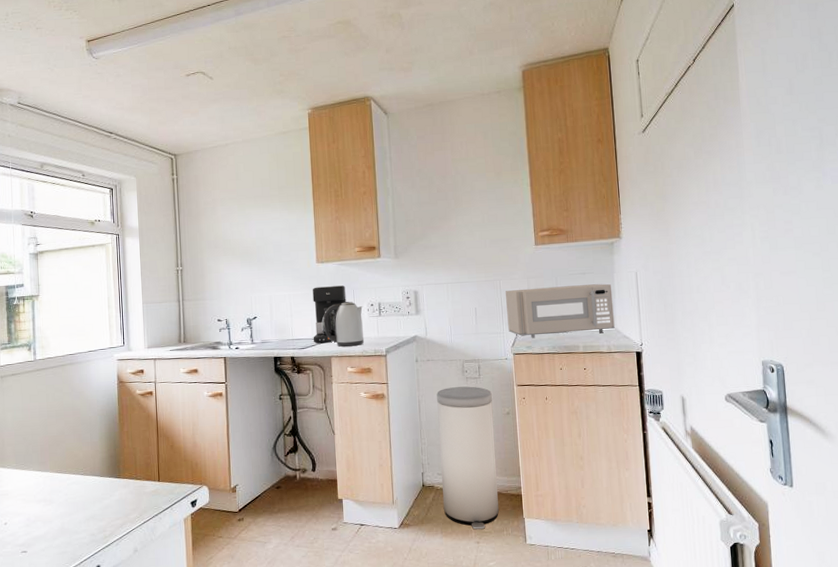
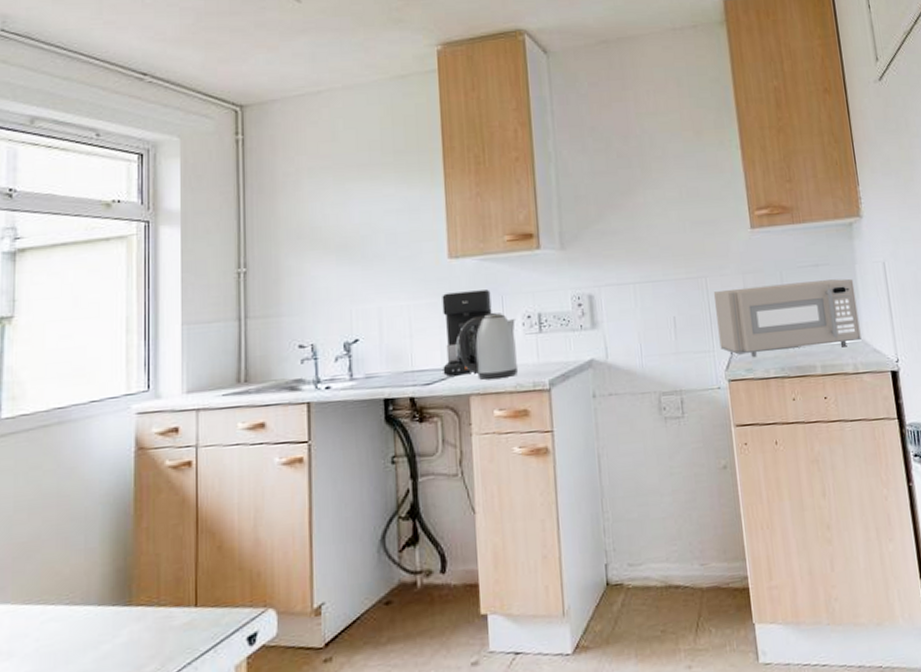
pedal bin: present [437,386,500,531] -> none [623,430,719,649]

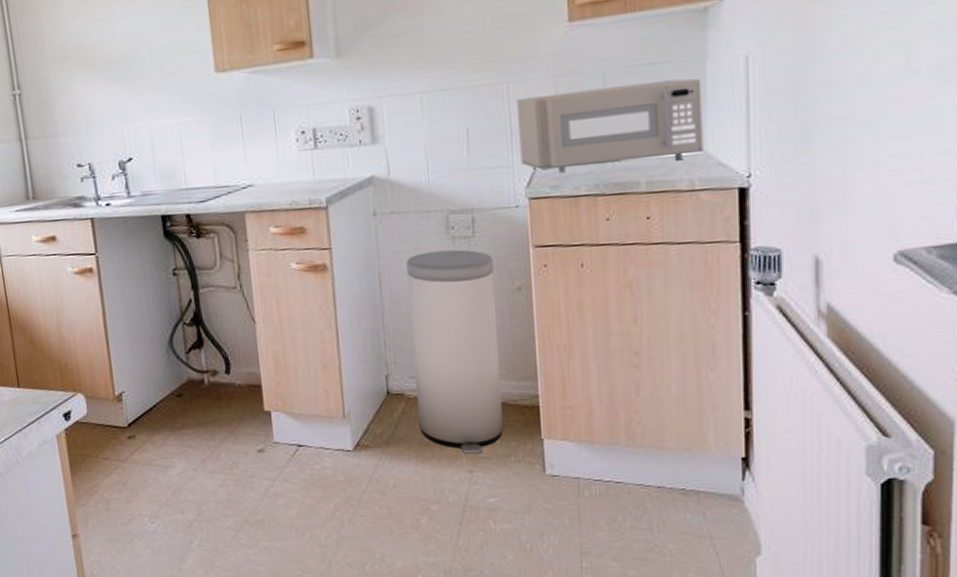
coffee maker: present [442,289,492,375] -> none [211,104,264,193]
kettle: present [458,312,519,380] -> none [230,128,294,197]
pedal bin: none [623,430,719,649] -> present [406,249,504,455]

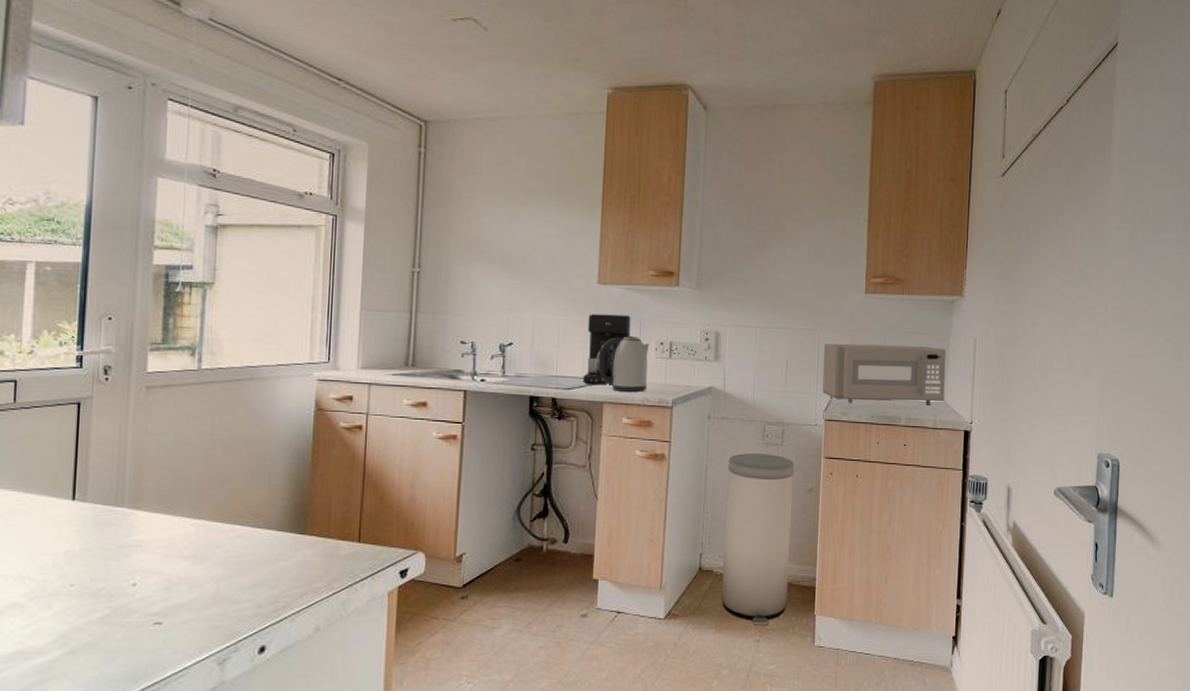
coffee maker: none [211,104,264,193] -> present [582,314,631,384]
kettle: none [230,128,294,197] -> present [598,335,650,392]

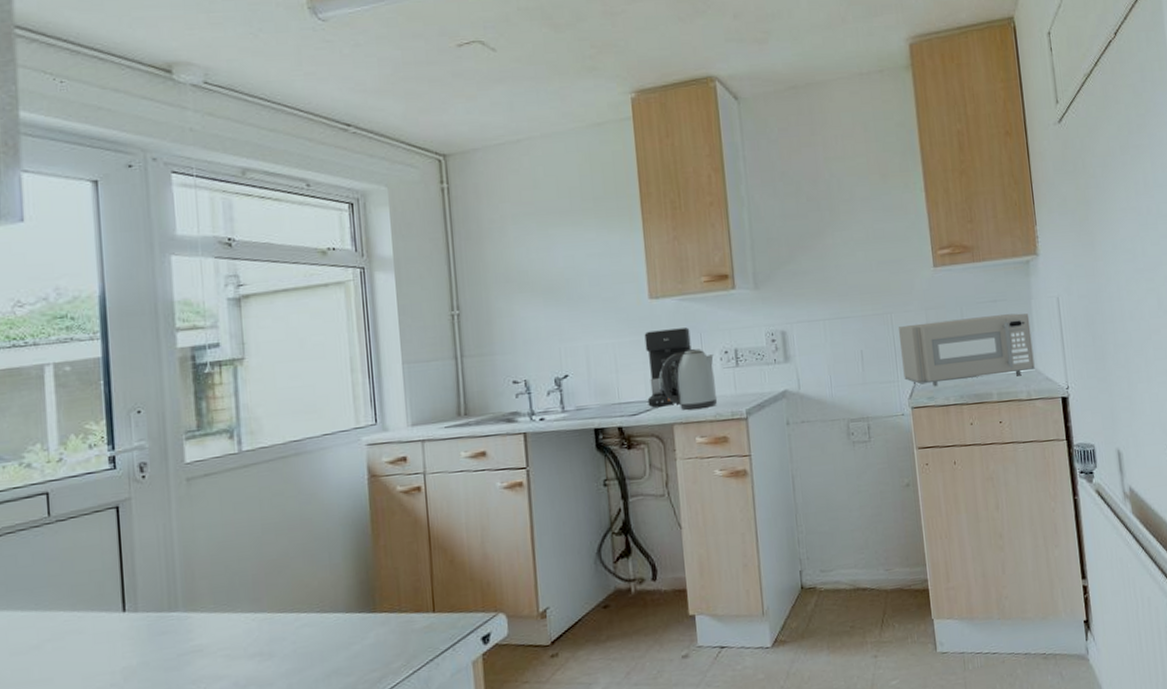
pedal bin: present [721,453,794,627] -> none [815,452,901,641]

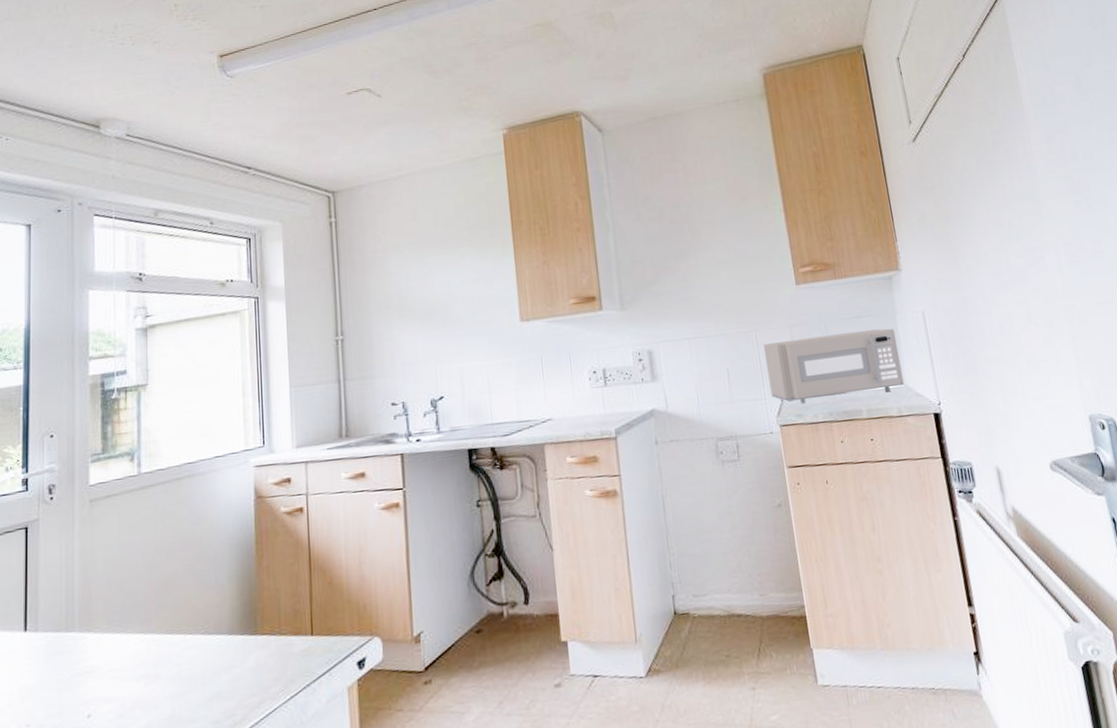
coffee maker: present [644,327,692,407] -> none [516,348,561,427]
kettle: present [661,348,718,410] -> none [531,368,587,430]

